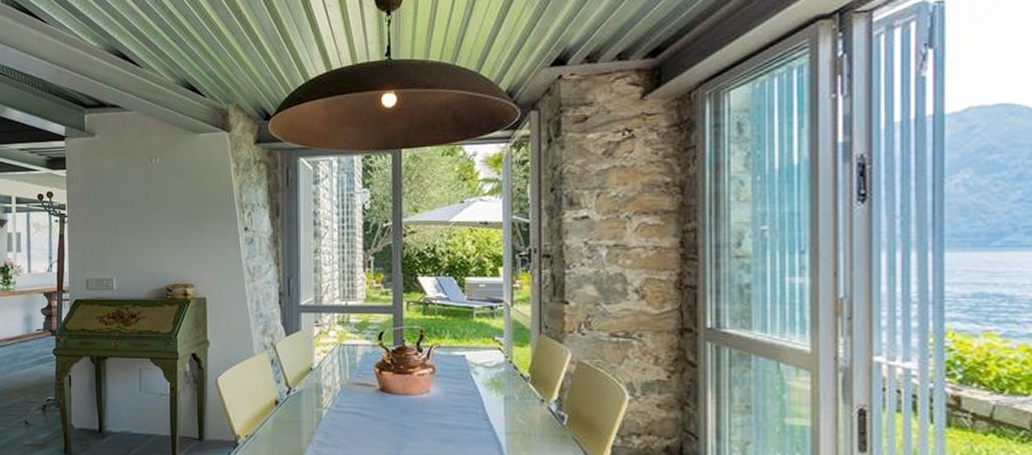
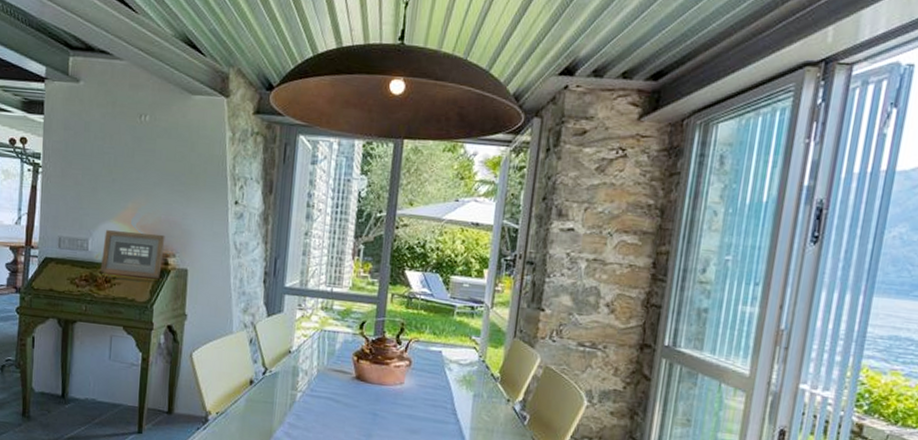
picture frame: none [125,267,183,310] -> present [100,230,165,280]

